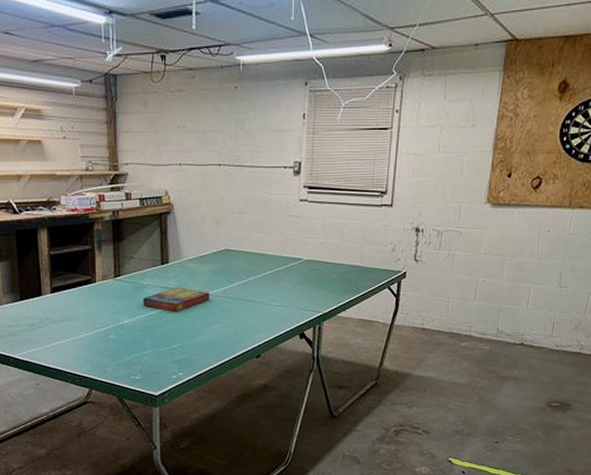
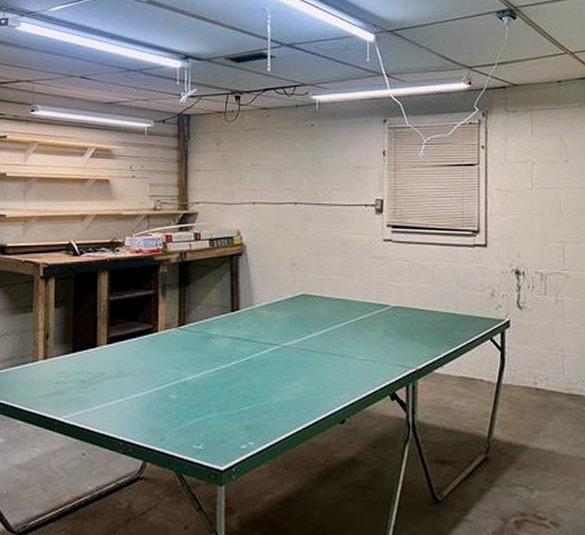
game compilation box: present [143,287,210,312] -> none [210,338,286,367]

